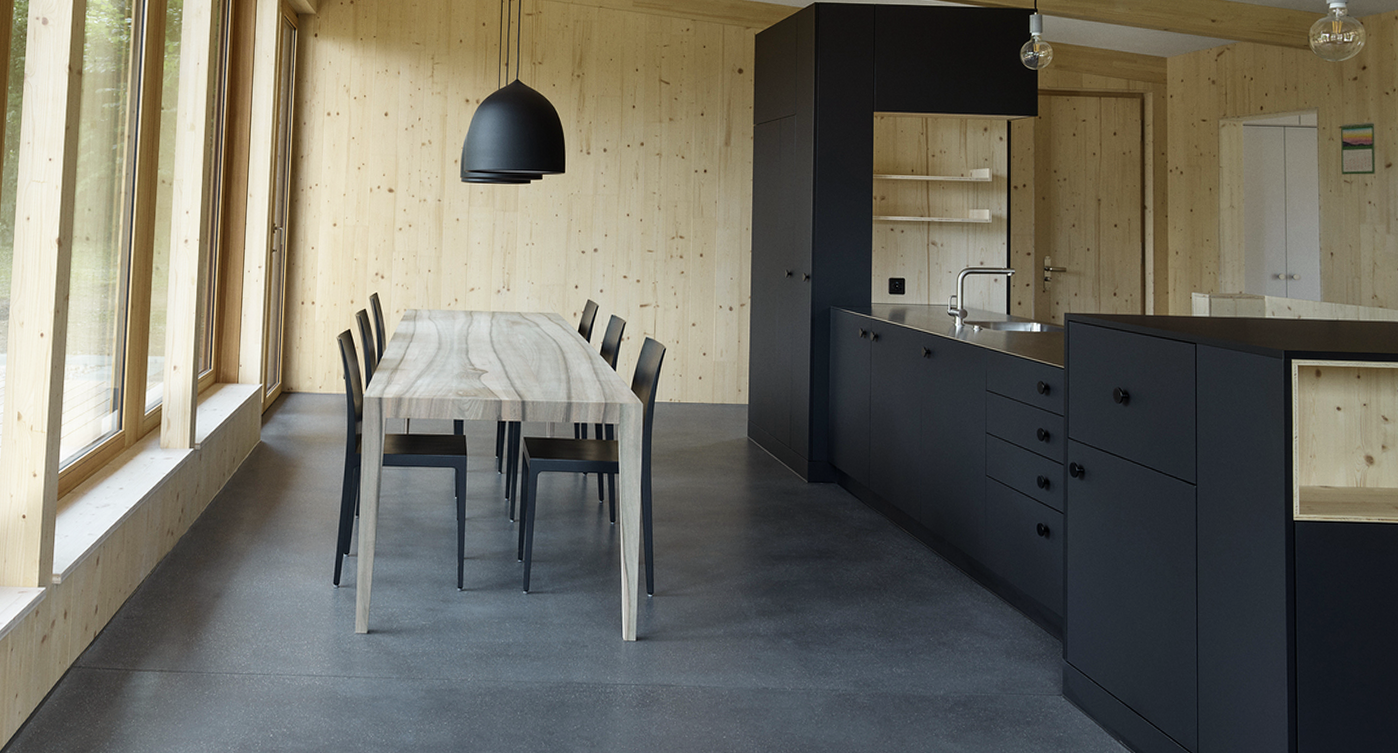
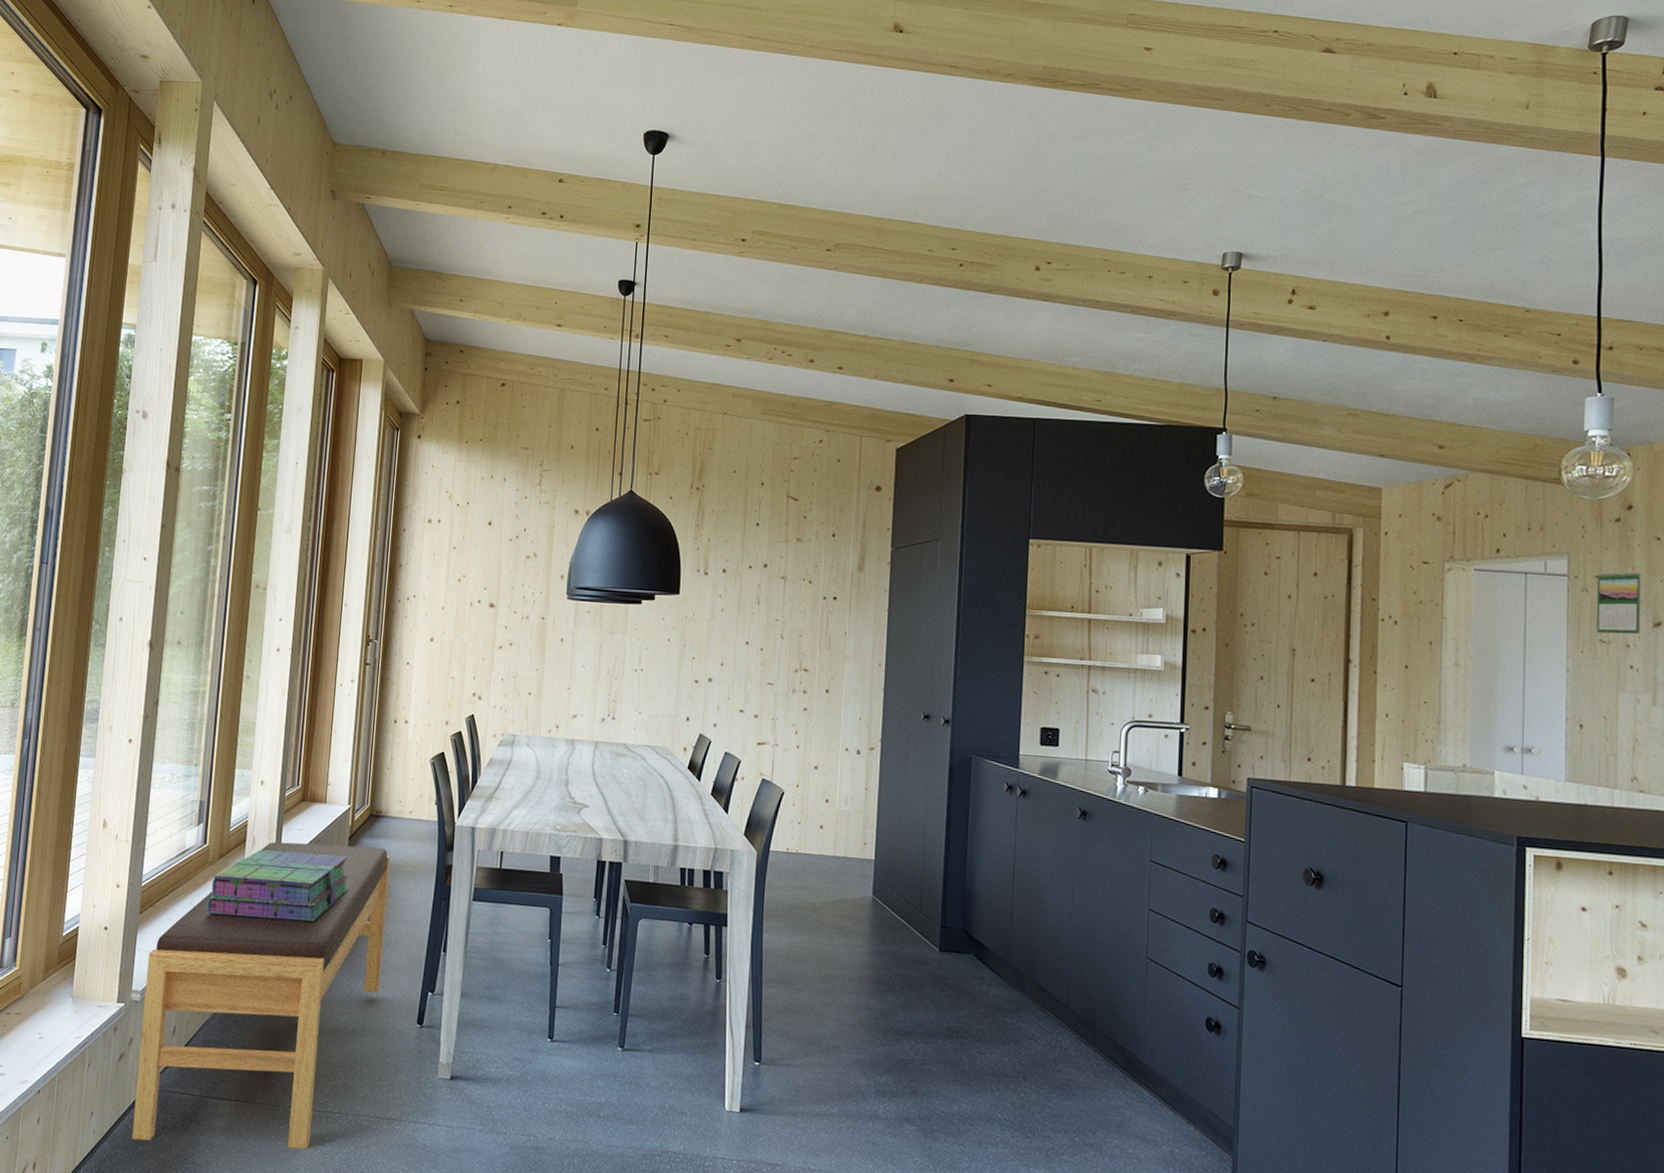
bench: none [57,422,302,717] -> present [131,842,390,1150]
stack of books: none [124,431,264,497] -> present [206,849,350,922]

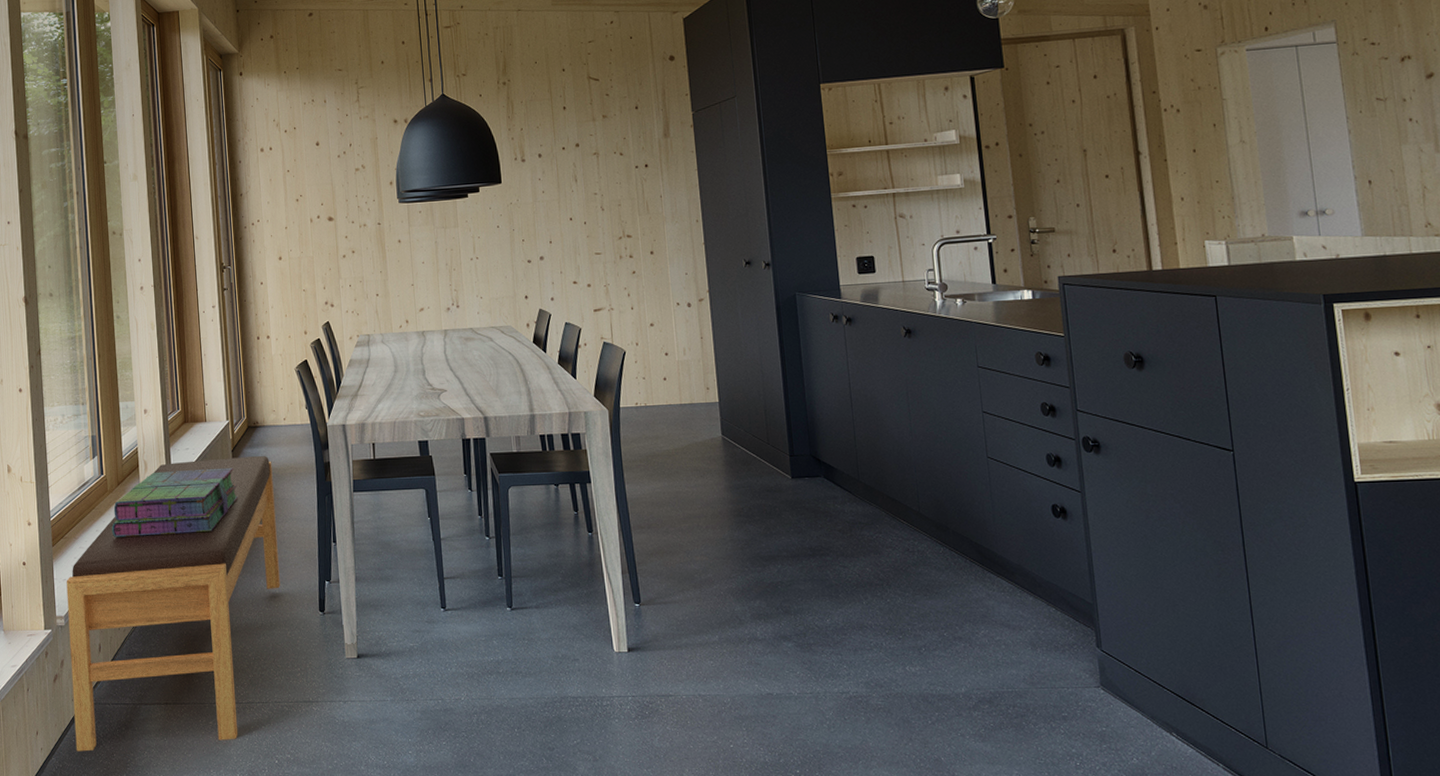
calendar: present [1597,571,1642,634] -> none [1365,28,1415,92]

